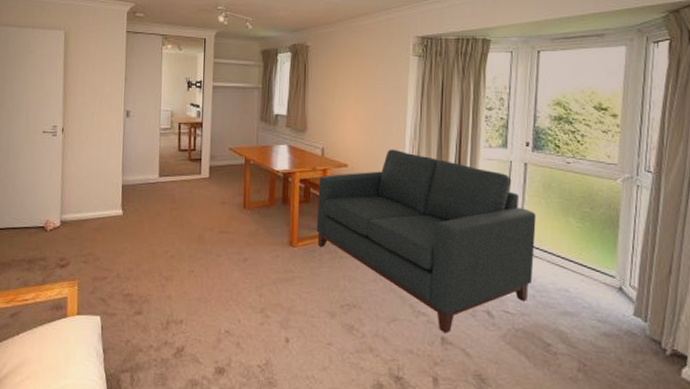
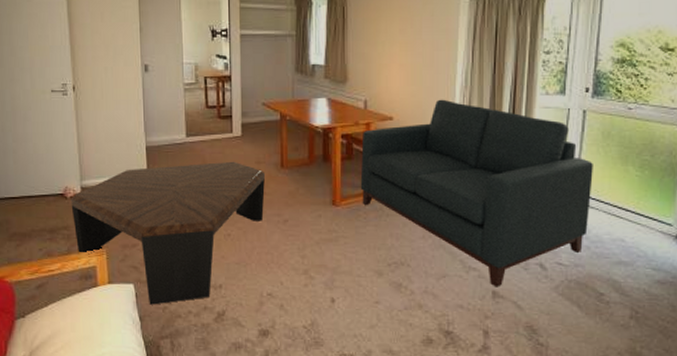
coffee table: none [50,201,228,338] -> present [71,161,265,305]

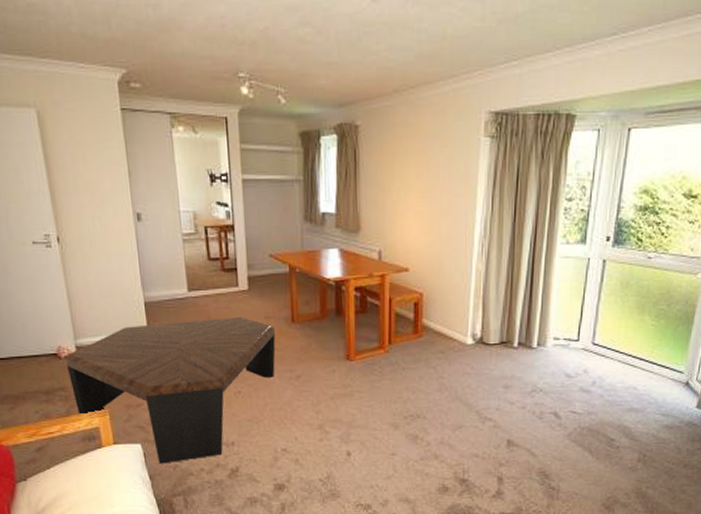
sofa: present [360,99,593,287] -> none [375,249,611,436]

